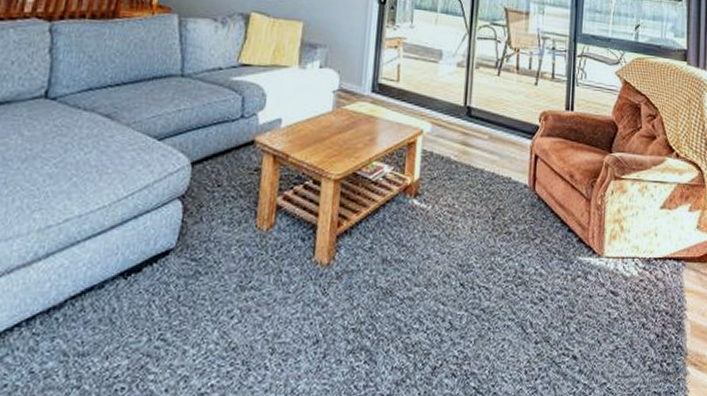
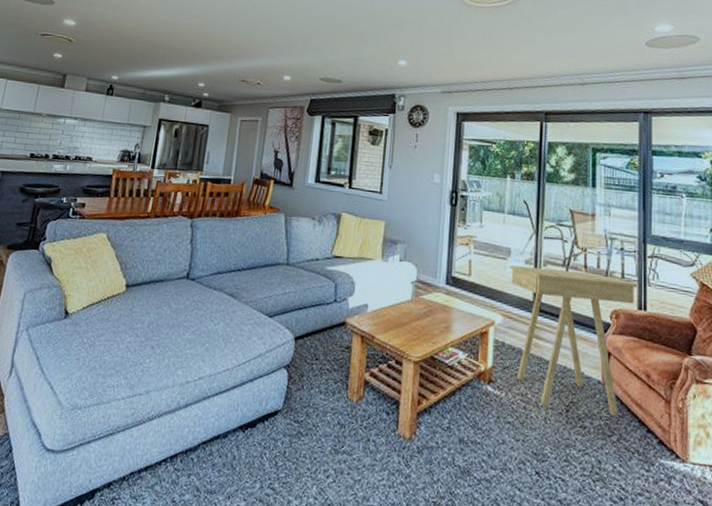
side table: none [440,69,567,219] -> present [509,265,638,416]

